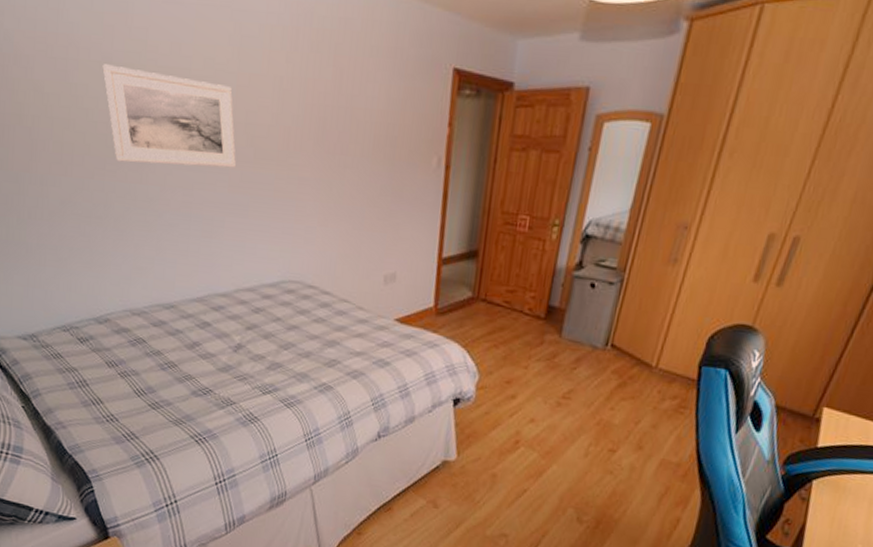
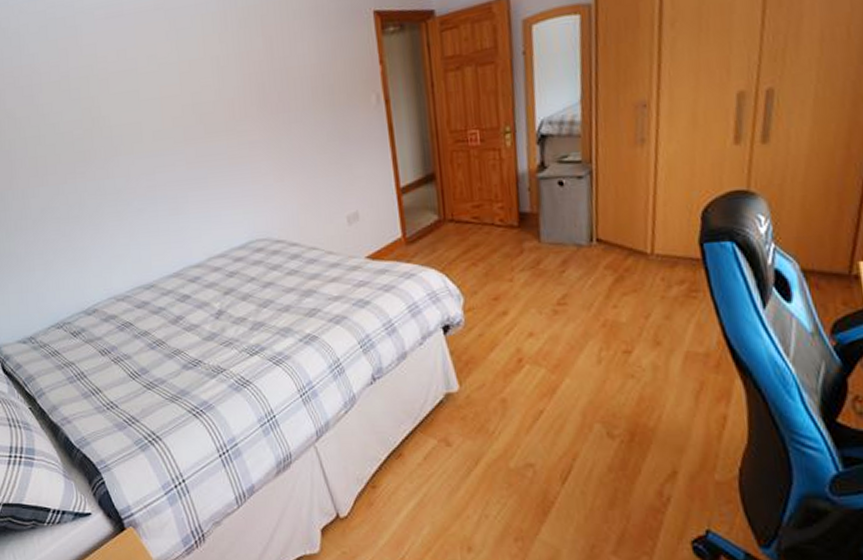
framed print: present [102,64,236,168] -> none [62,75,189,163]

